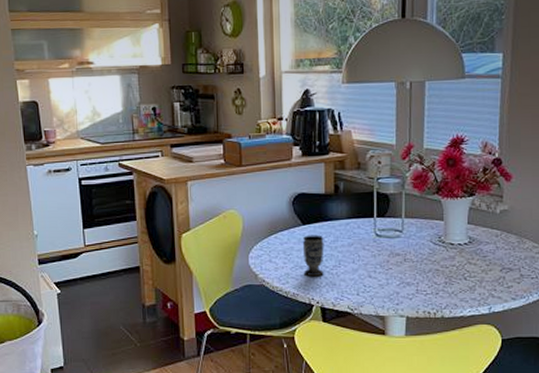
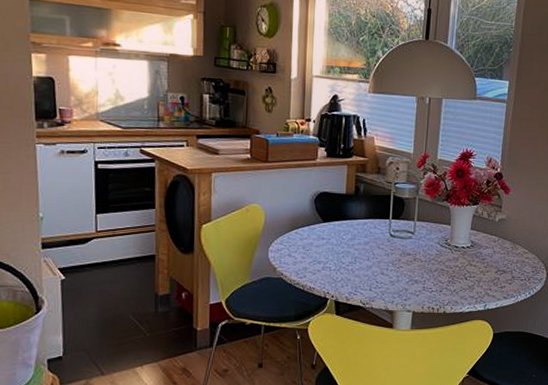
cup: present [302,235,324,277] -> none [321,232,342,272]

